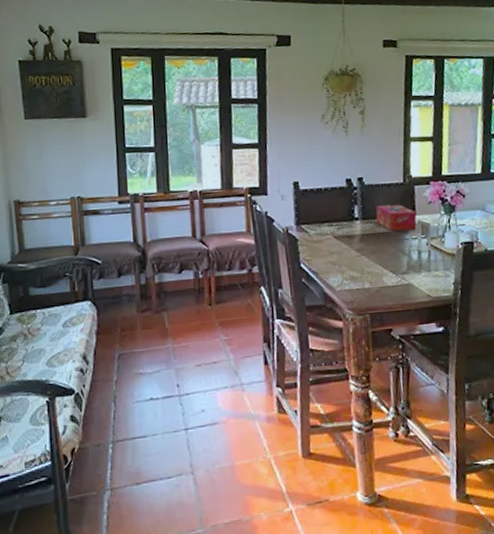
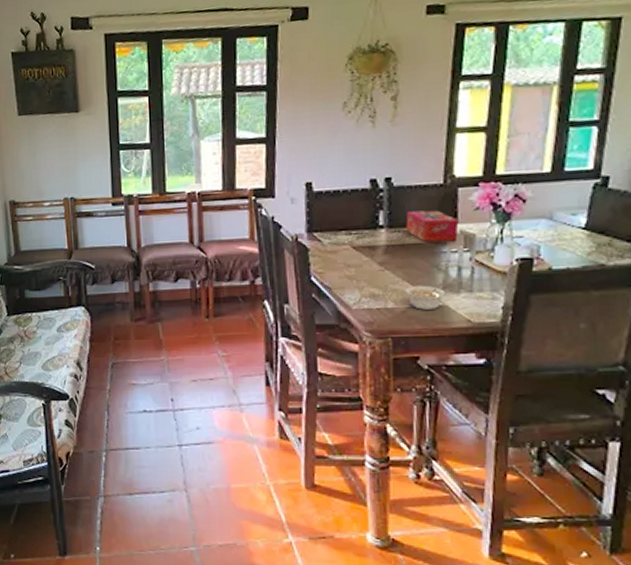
legume: none [378,264,410,288] -> present [405,283,446,310]

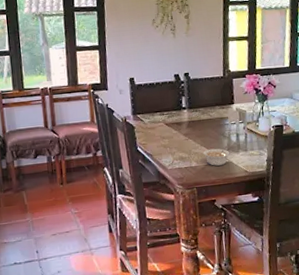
tissue box: present [406,210,459,242] -> none [200,95,235,118]

